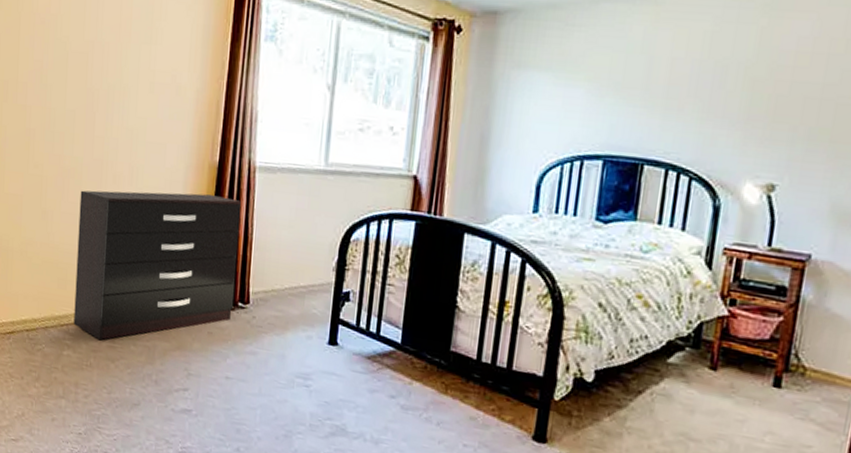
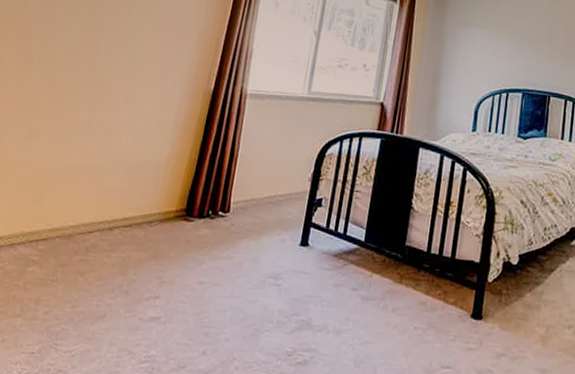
dresser: present [73,190,242,341] -> none [44,112,231,254]

